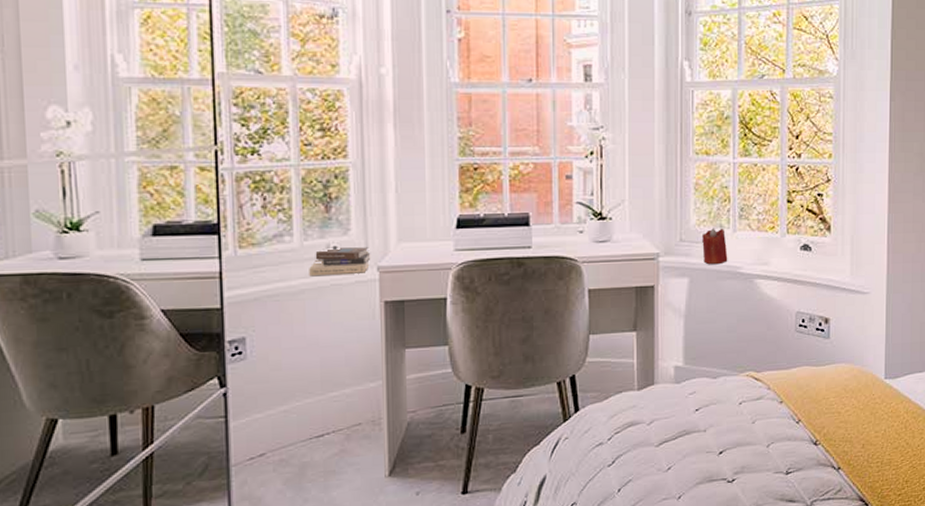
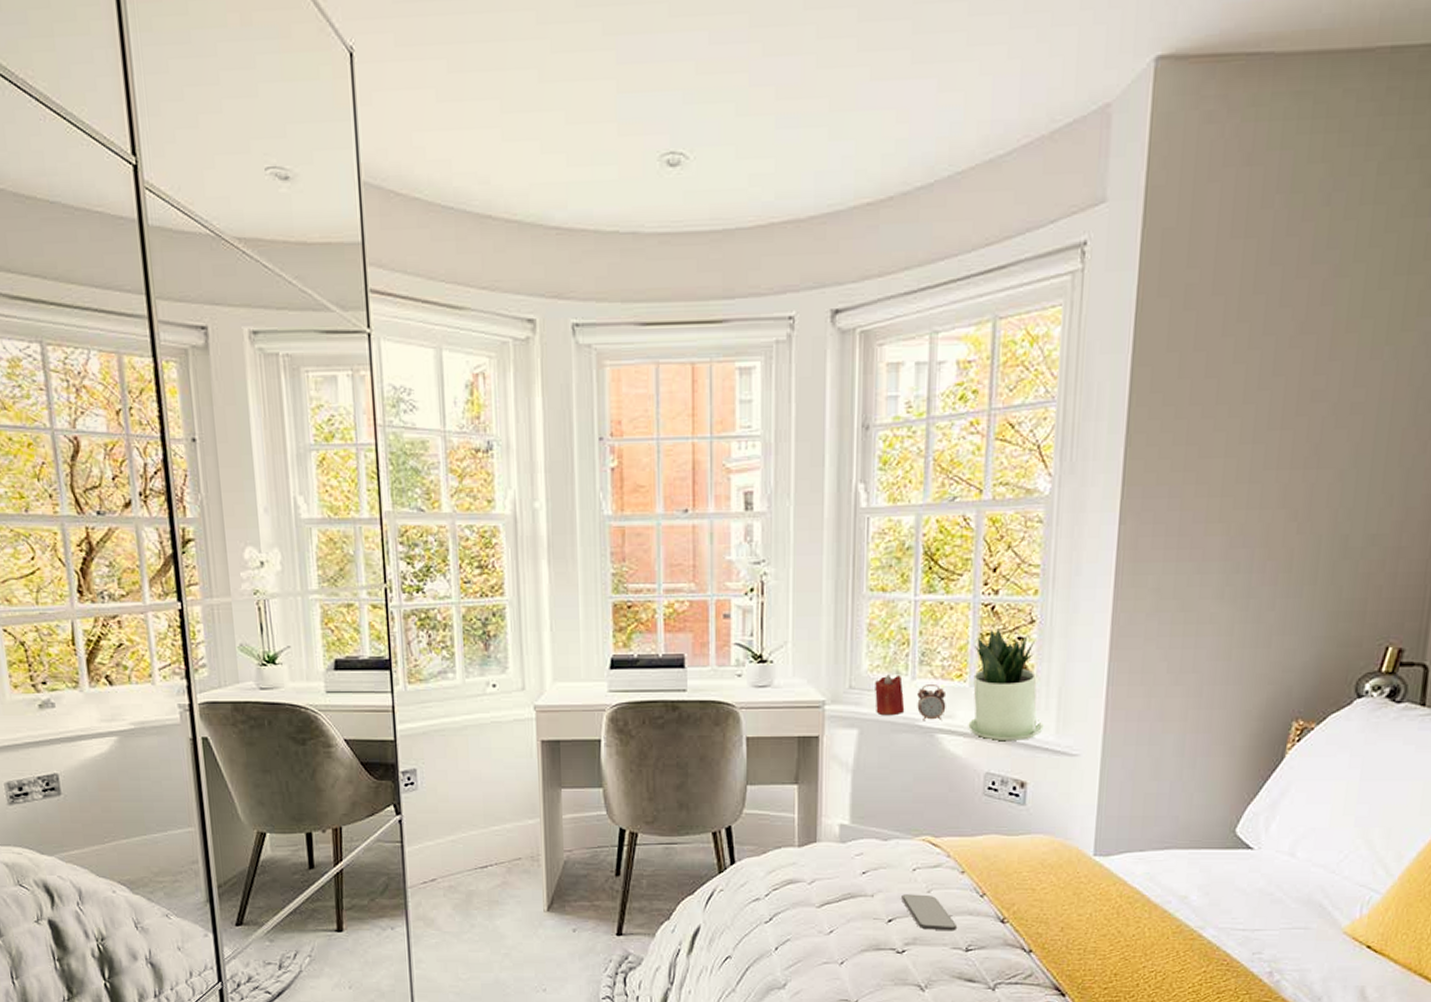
books: present [309,246,371,277] -> none [471,685,528,713]
smartphone: none [730,425,779,458] -> present [901,894,958,931]
alarm clock: none [738,236,762,269] -> present [917,685,946,721]
planter: none [781,186,841,284] -> present [968,628,1044,742]

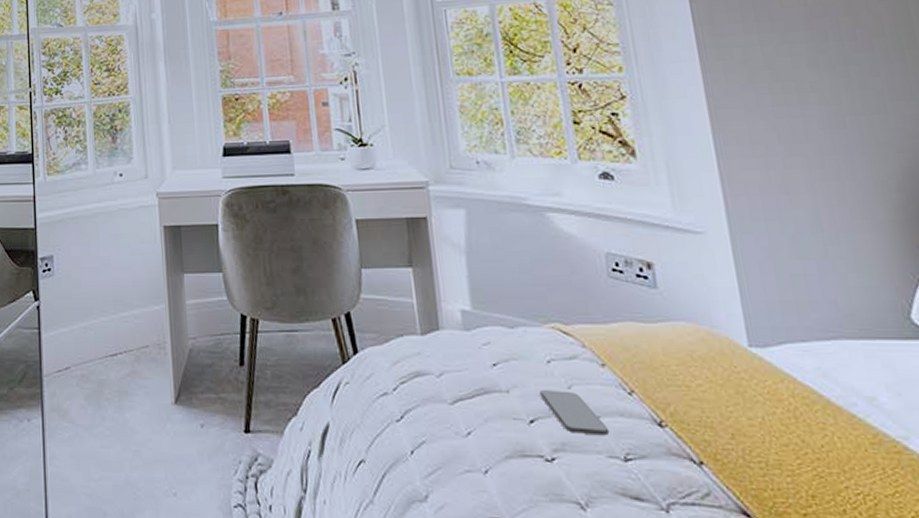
candle: present [875,674,905,716] -> none [475,153,509,195]
alarm clock: present [917,685,946,721] -> none [519,162,552,200]
planter: present [968,628,1044,742] -> none [569,105,659,220]

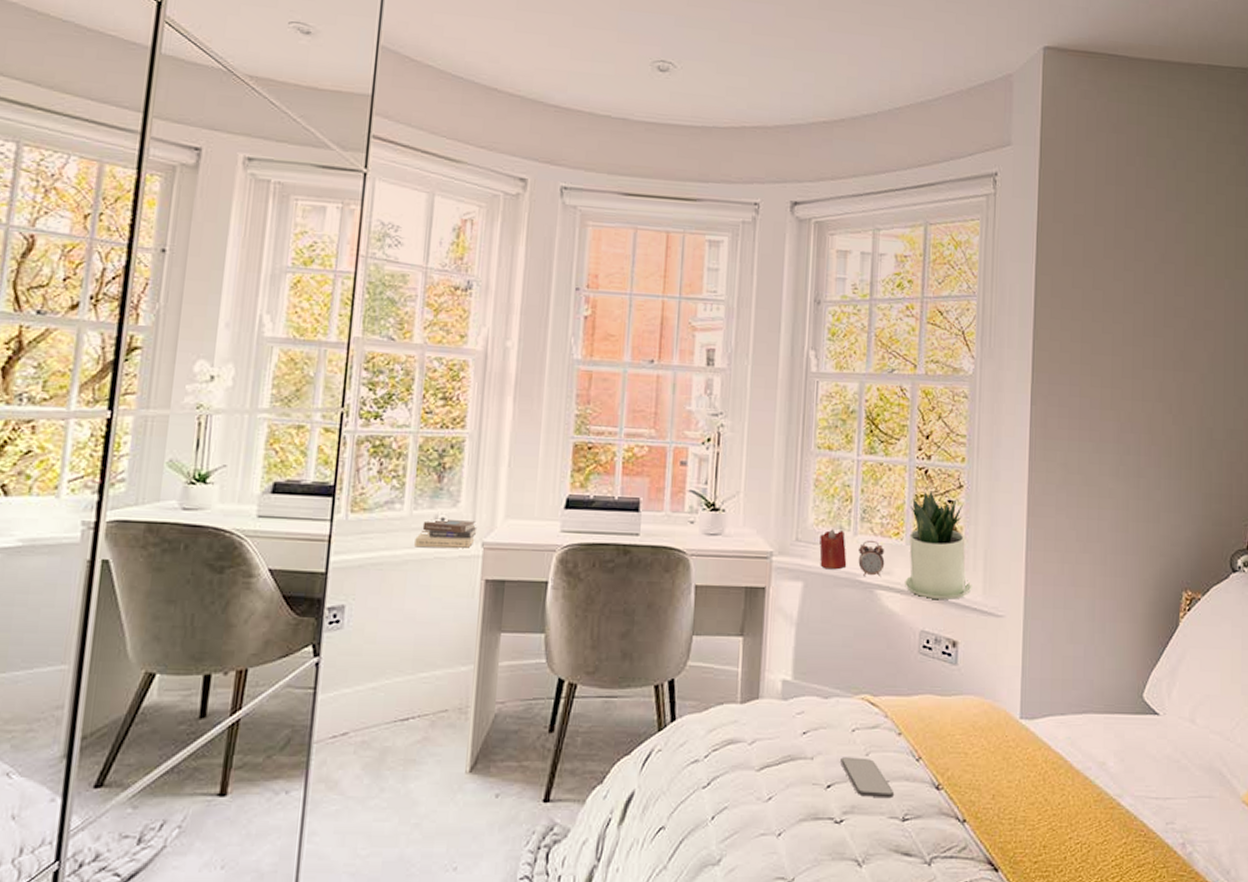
books: none [101,174,151,201] -> present [414,518,478,548]
candle: none [475,153,509,195] -> present [819,529,847,570]
alarm clock: none [519,162,552,200] -> present [858,541,885,578]
planter: none [569,105,659,220] -> present [905,491,972,600]

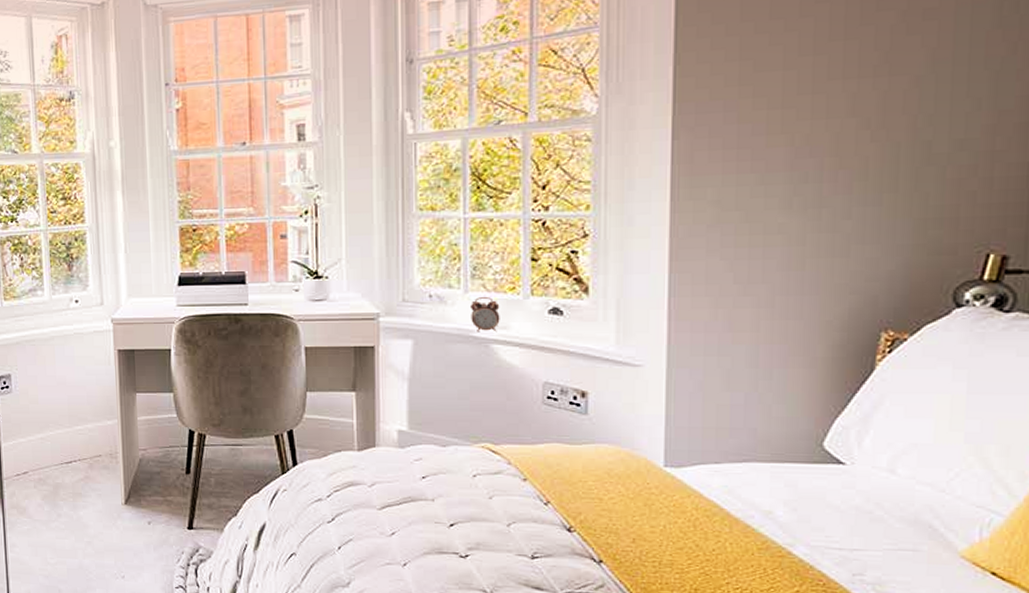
books: present [414,518,478,548] -> none [57,300,106,326]
candle: present [819,529,847,570] -> none [428,288,458,327]
smartphone: present [840,757,895,799] -> none [463,499,522,538]
planter: present [905,491,972,600] -> none [524,243,603,352]

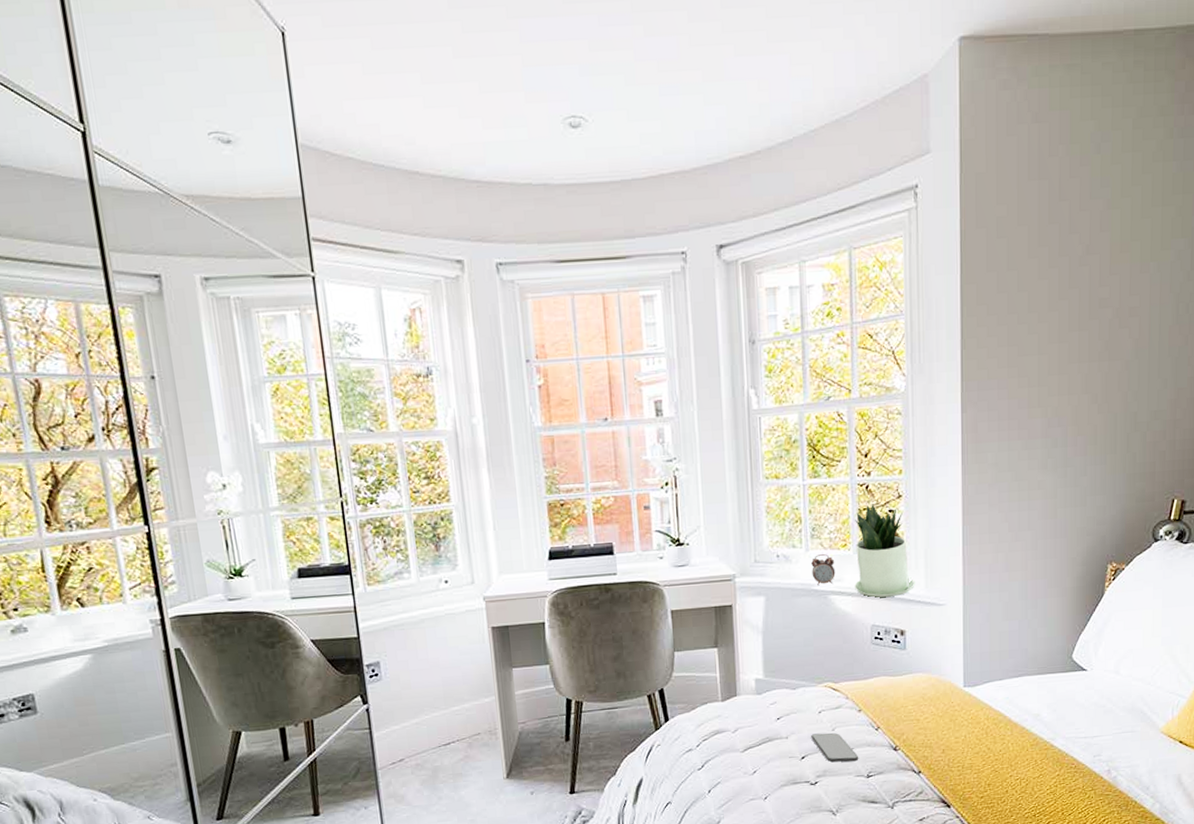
smartphone: none [463,499,522,538] -> present [811,733,859,763]
planter: none [524,243,603,352] -> present [855,504,915,598]

